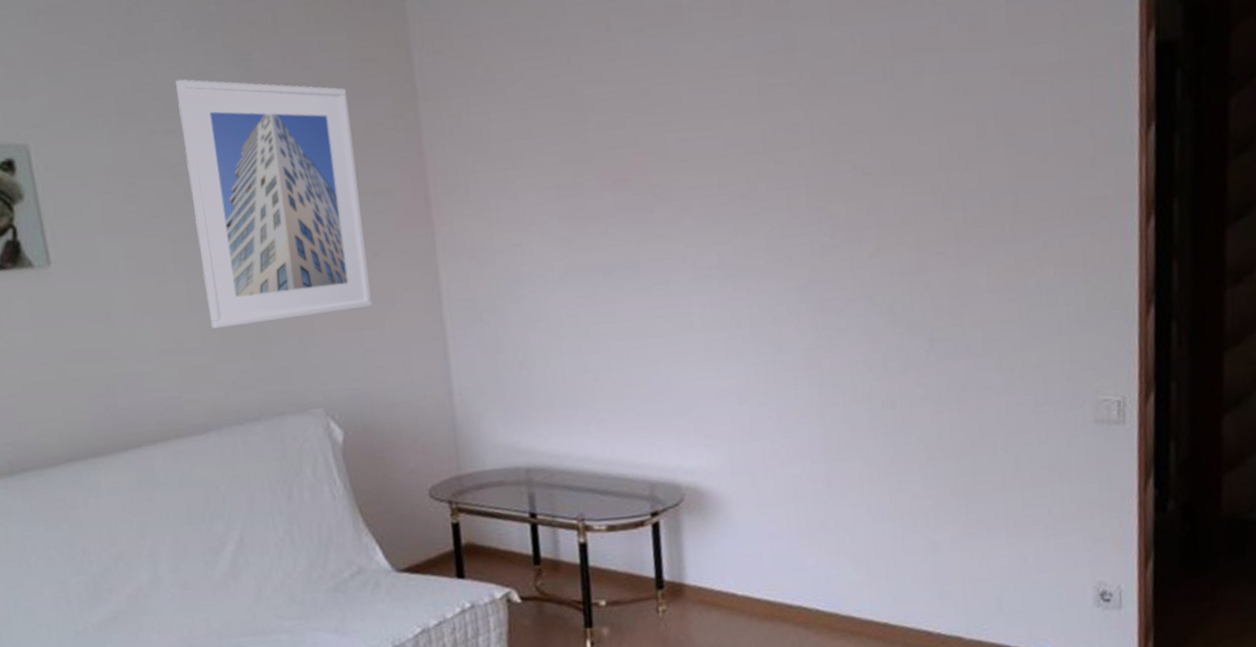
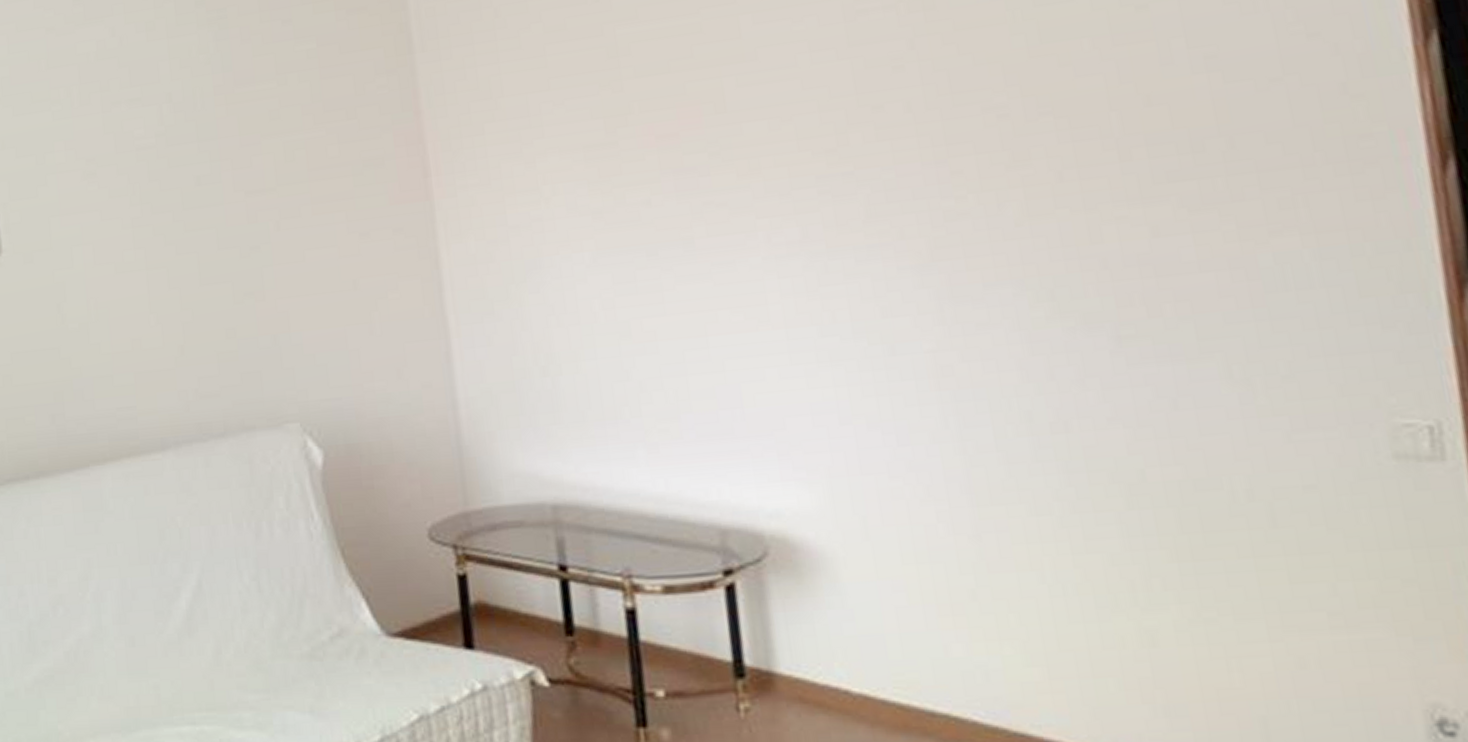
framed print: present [175,79,373,329] -> none [143,42,360,326]

